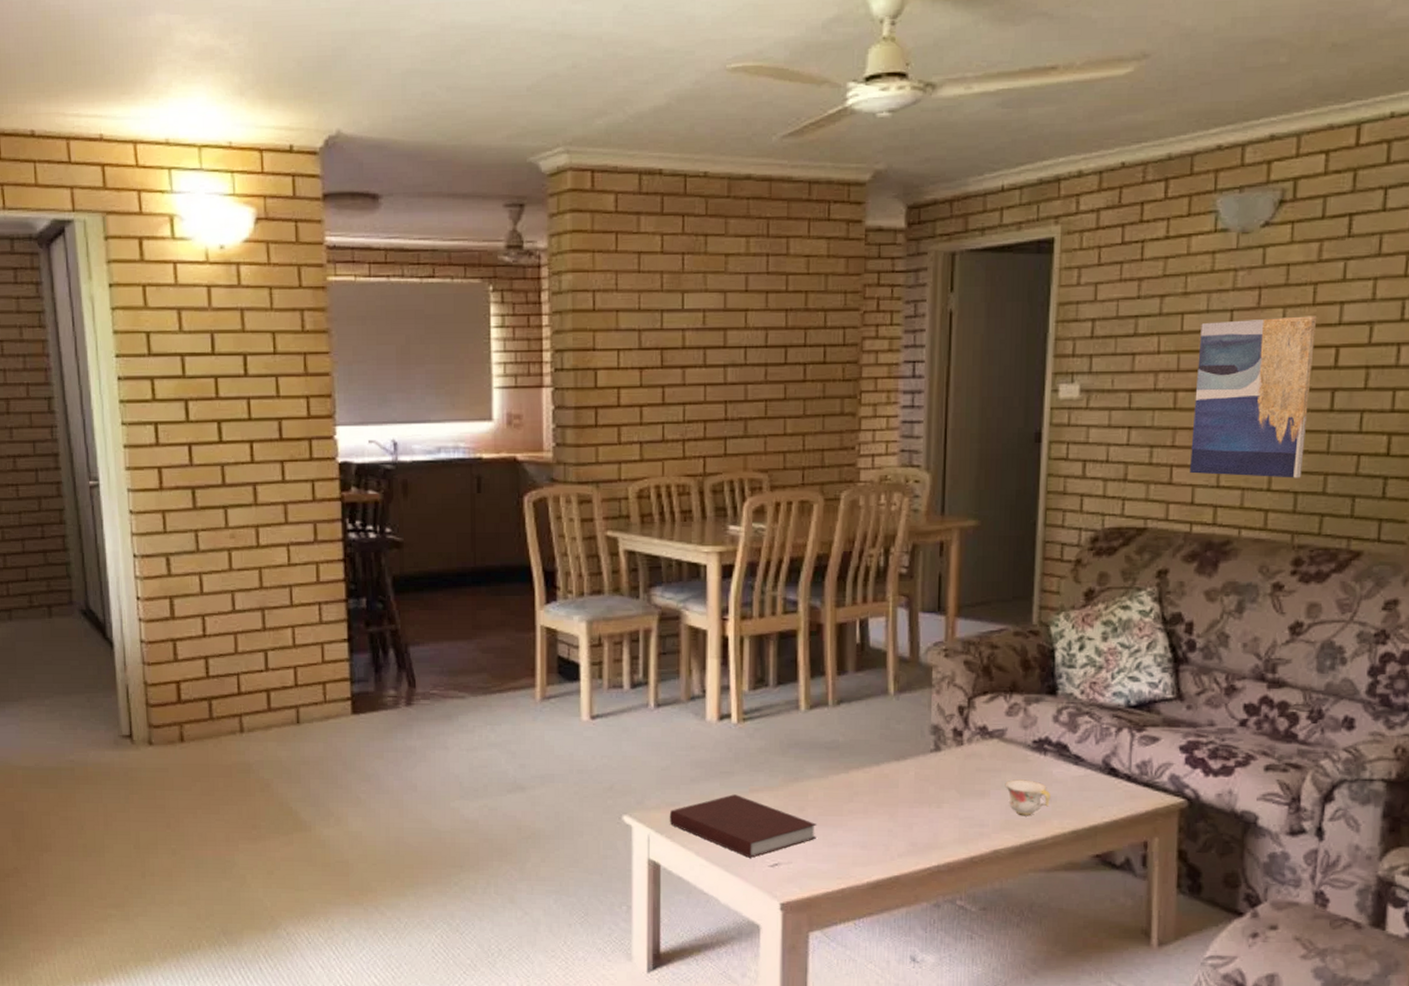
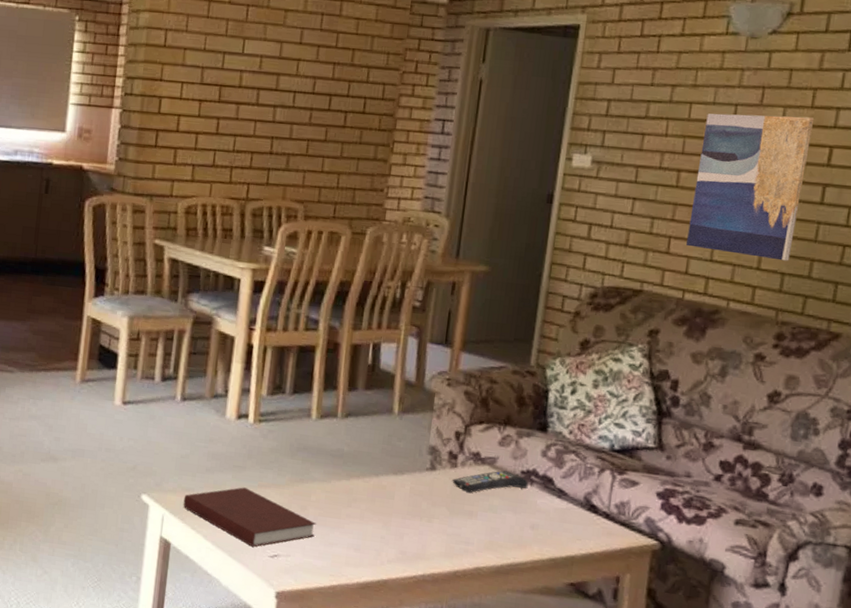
remote control: none [959,742,1042,770] -> present [452,470,529,493]
teacup: present [1005,779,1051,815] -> none [492,504,534,539]

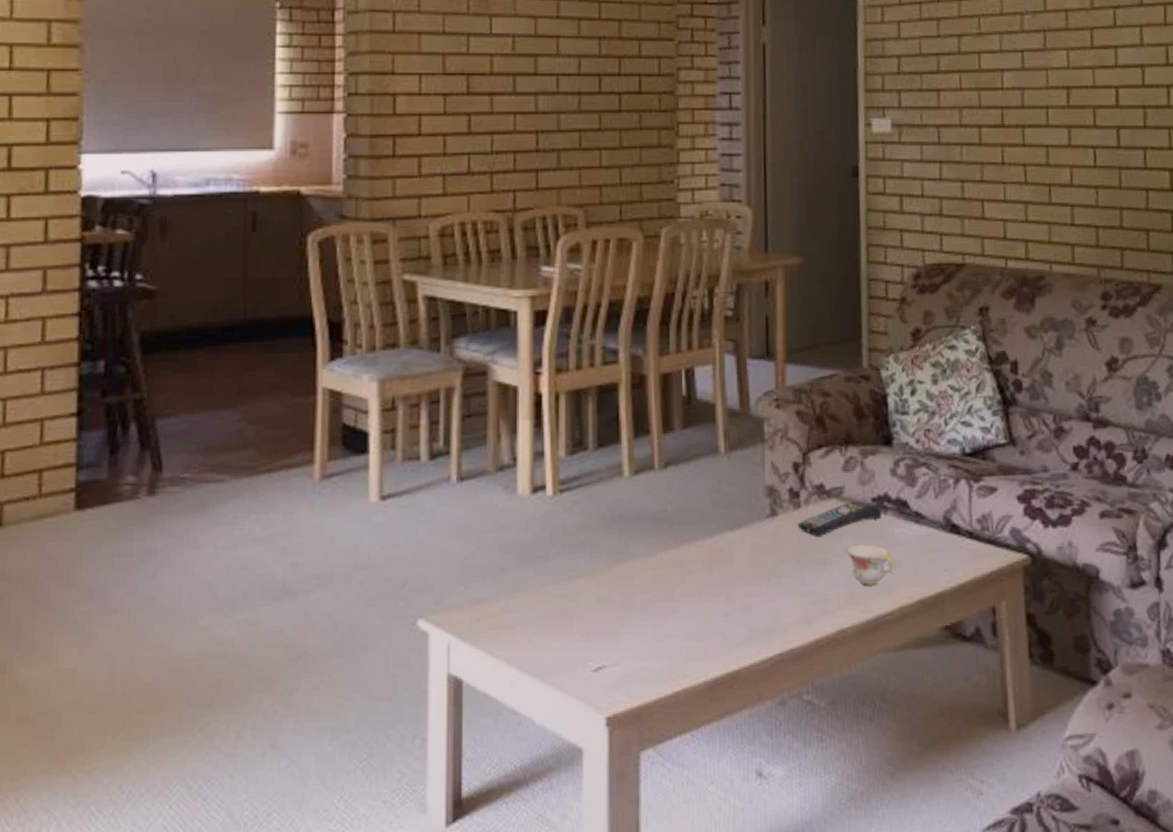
notebook: present [183,487,316,547] -> none [474,583,645,662]
teacup: none [492,504,534,539] -> present [846,543,894,585]
wall art: present [686,113,814,261] -> none [996,58,1100,213]

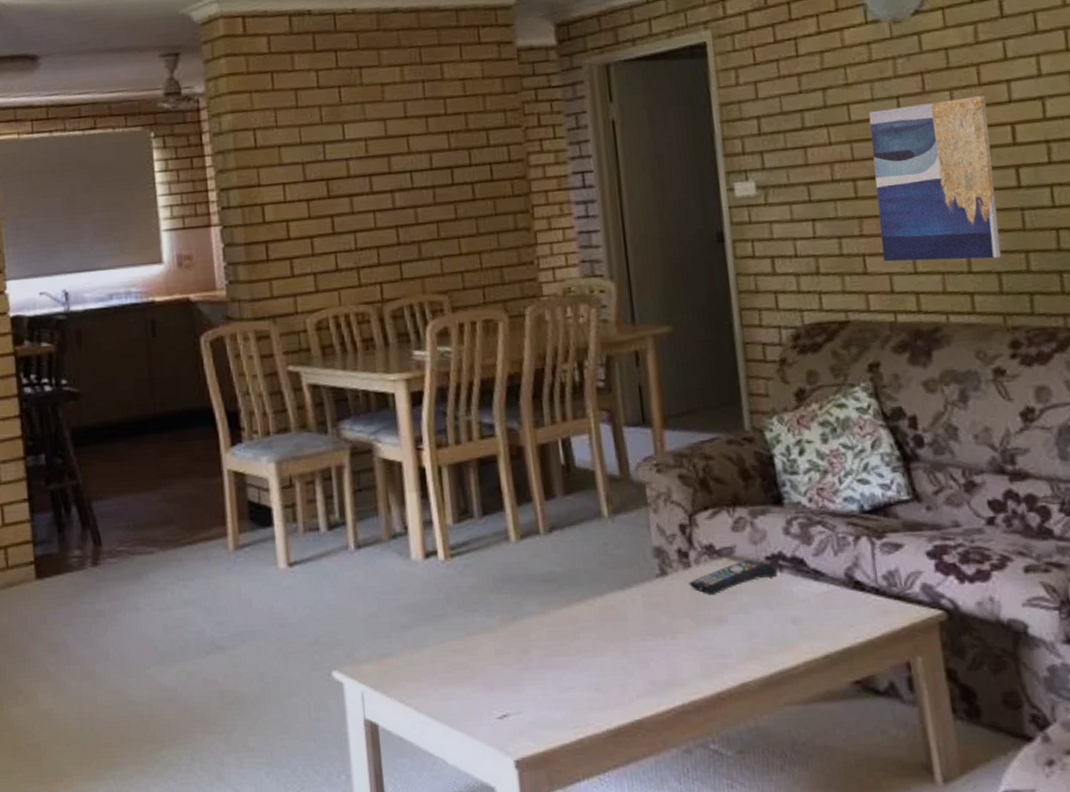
teacup: present [846,543,894,585] -> none [742,601,795,641]
wall art: none [996,58,1100,213] -> present [868,95,1002,262]

